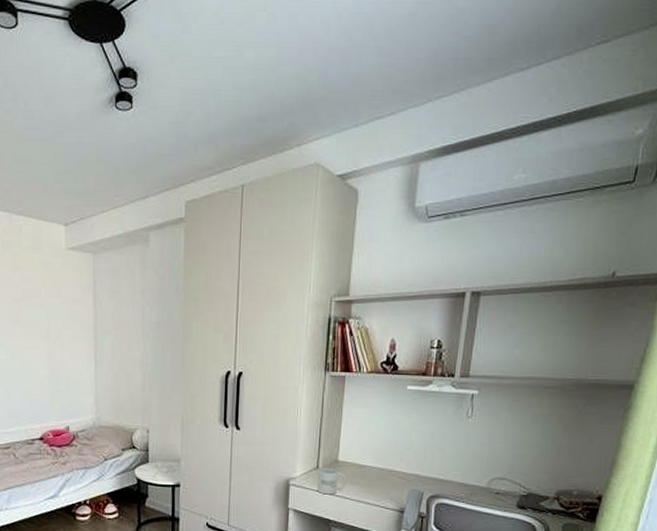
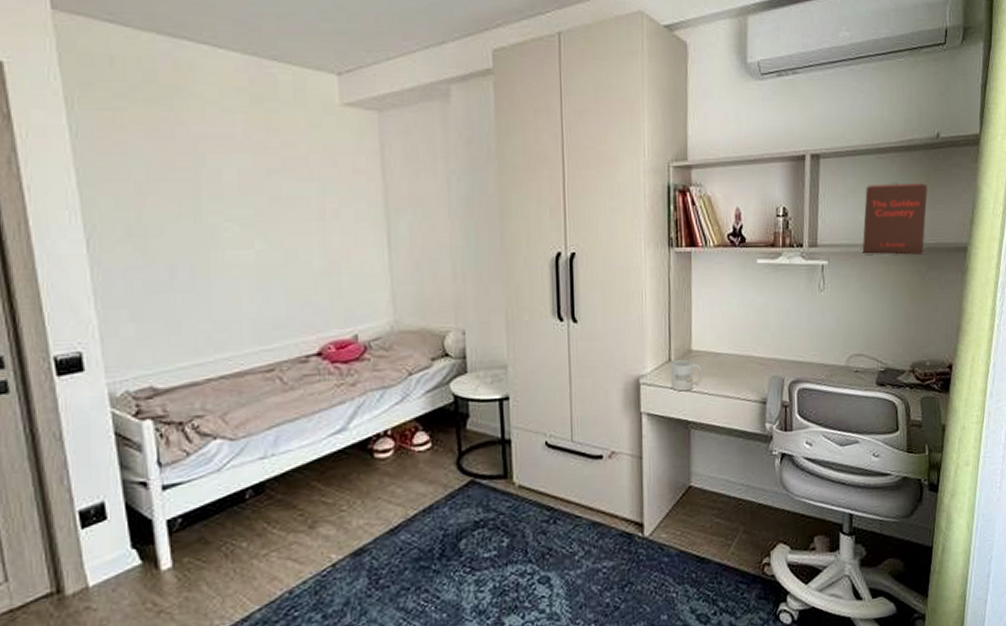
books: none [515,320,595,390] -> present [862,182,928,255]

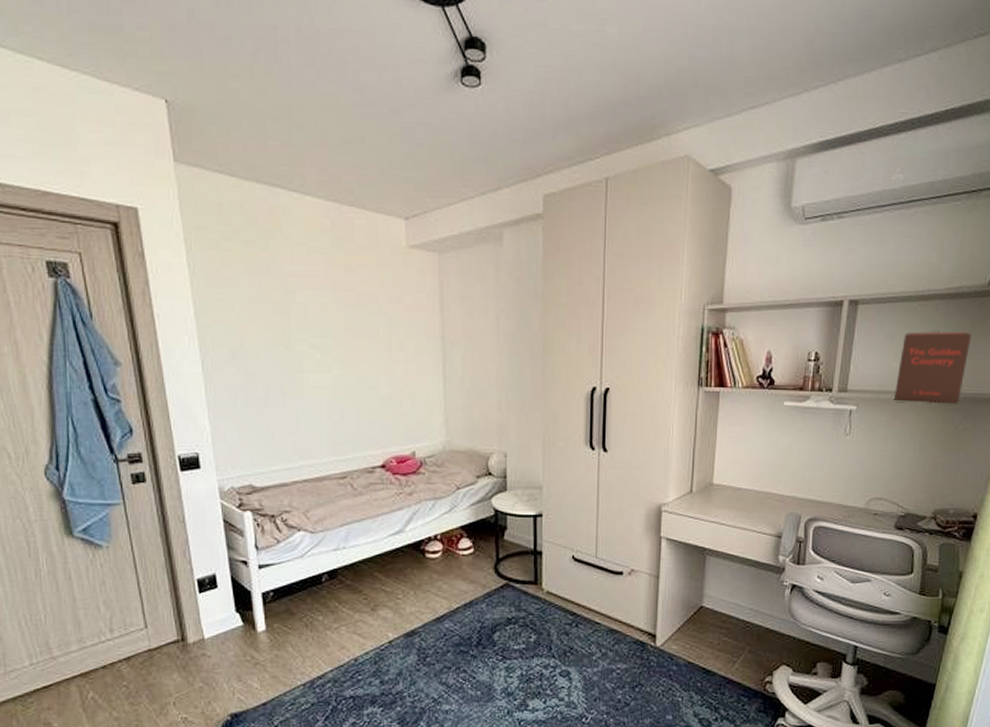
mug: present [670,360,703,392] -> none [690,492,722,521]

